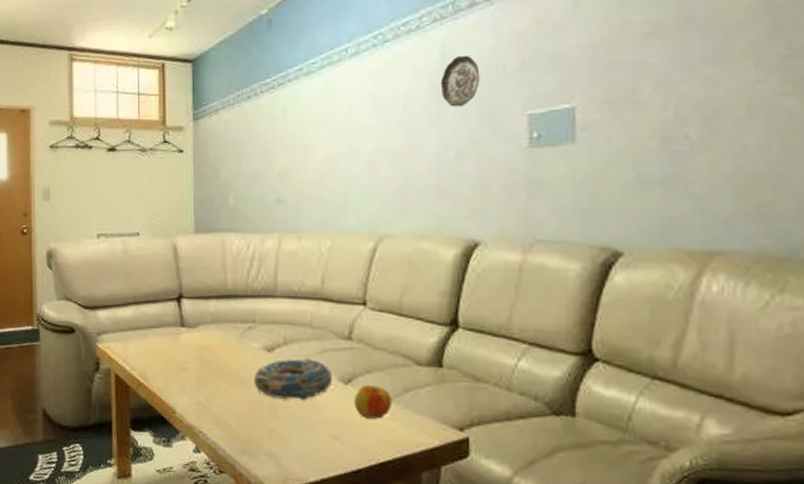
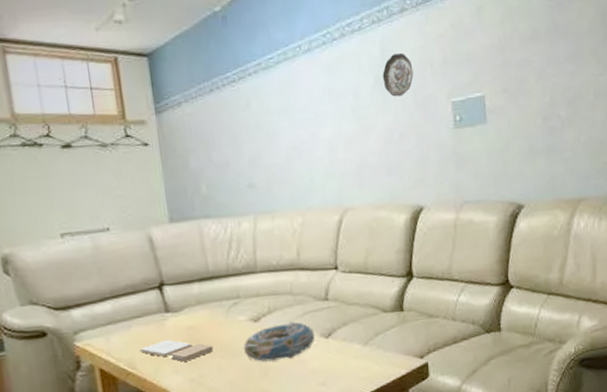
book: none [152,355,223,382] -> present [139,339,213,362]
apple: present [354,384,392,419] -> none [335,335,367,363]

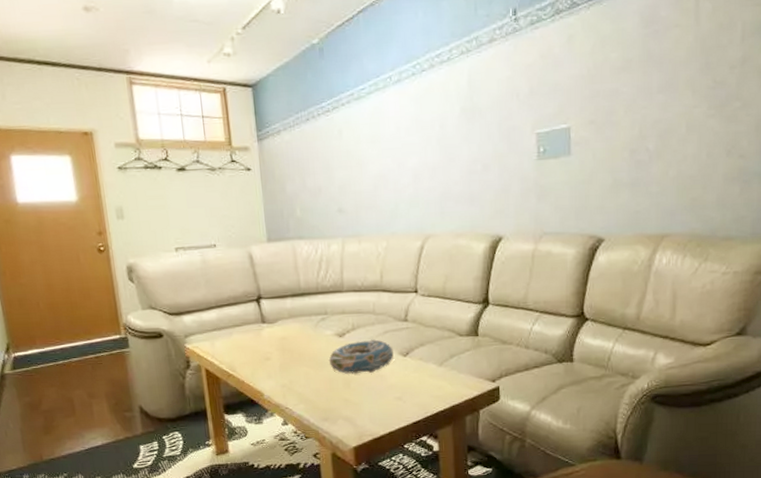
book: present [139,339,213,362] -> none [238,347,302,368]
decorative plate: present [382,52,414,97] -> none [468,83,499,128]

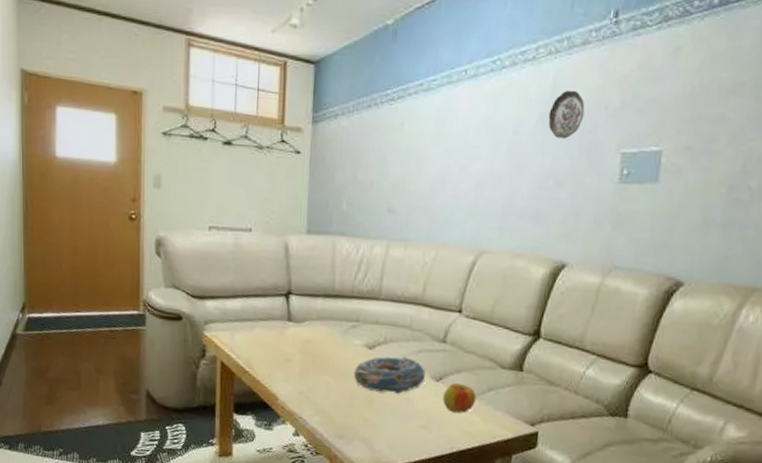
apple: none [412,355,442,381] -> present [443,382,477,413]
decorative plate: none [468,83,499,128] -> present [548,90,585,139]

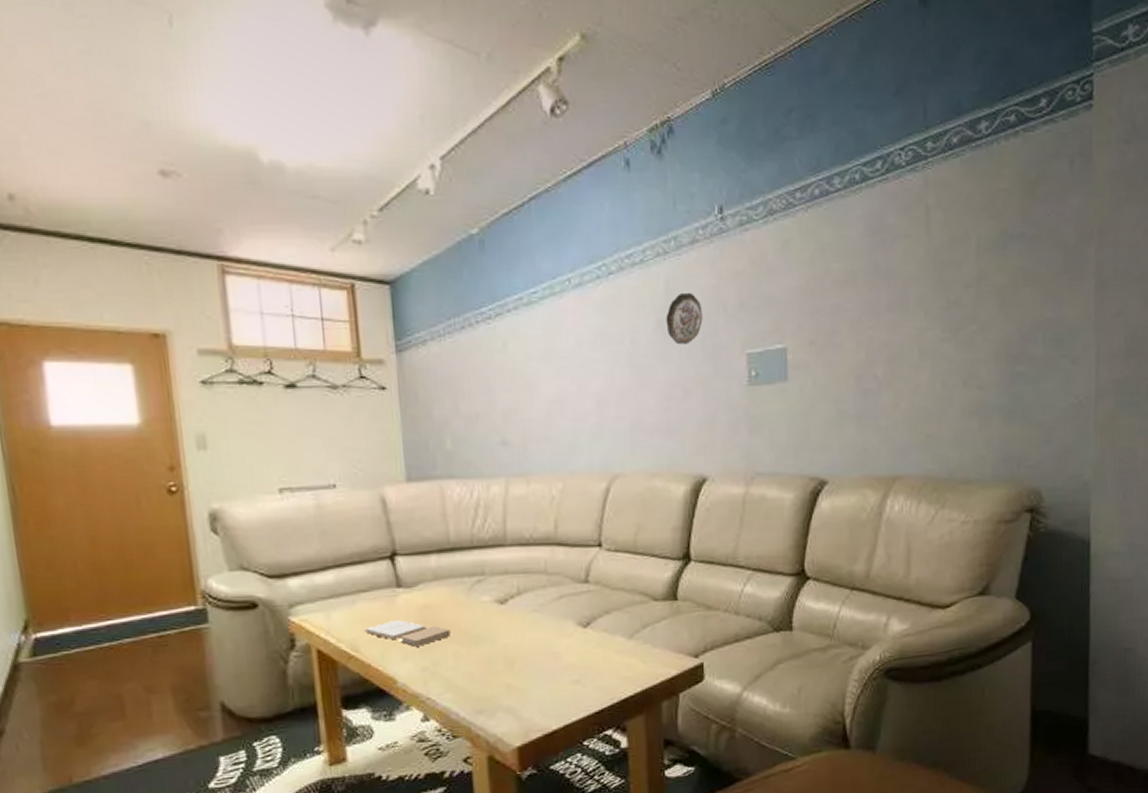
book: none [258,347,325,373] -> present [363,619,451,647]
decorative bowl: present [353,356,426,394] -> none [485,606,571,652]
apple: present [443,382,477,413] -> none [594,625,632,659]

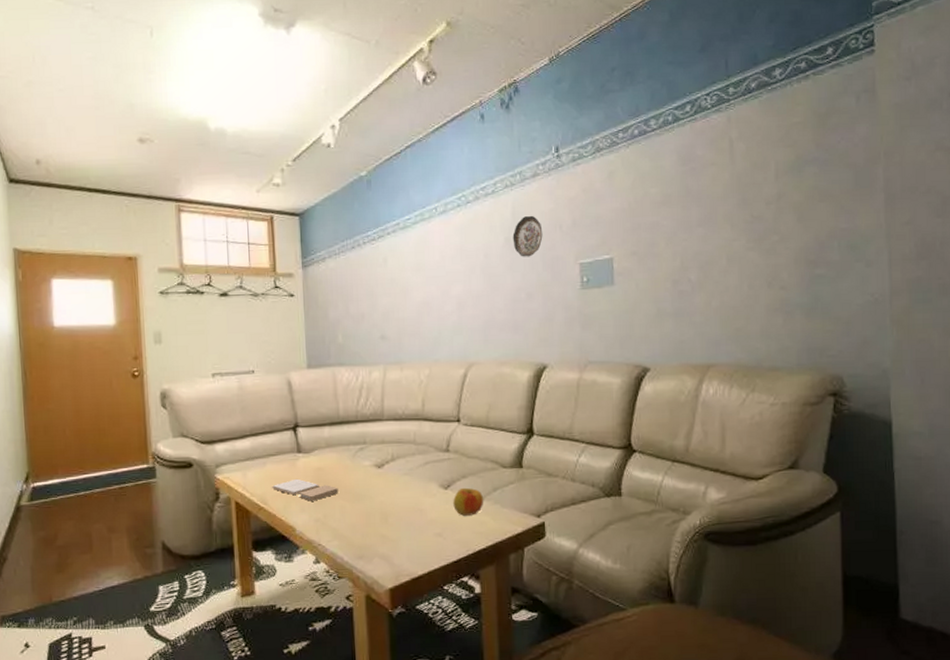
apple: none [594,625,632,659] -> present [453,487,484,516]

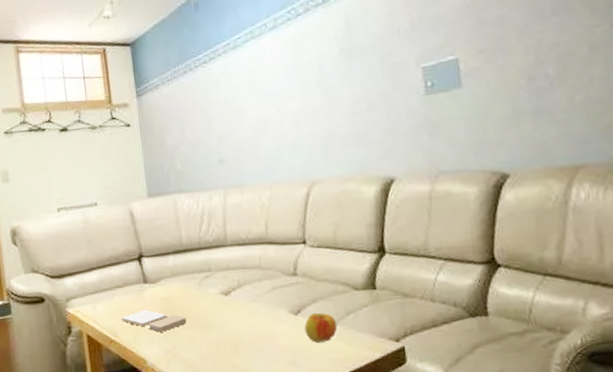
decorative plate: present [512,215,543,257] -> none [347,21,380,67]

